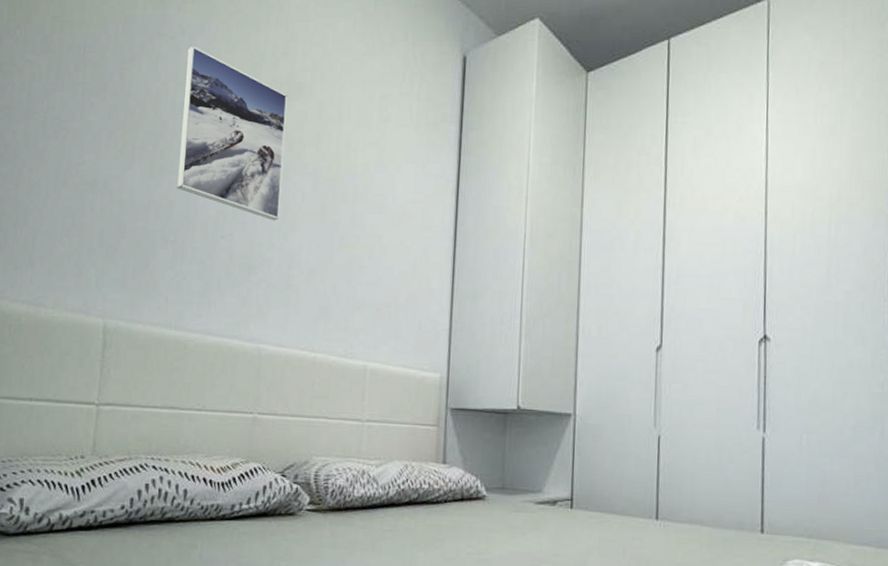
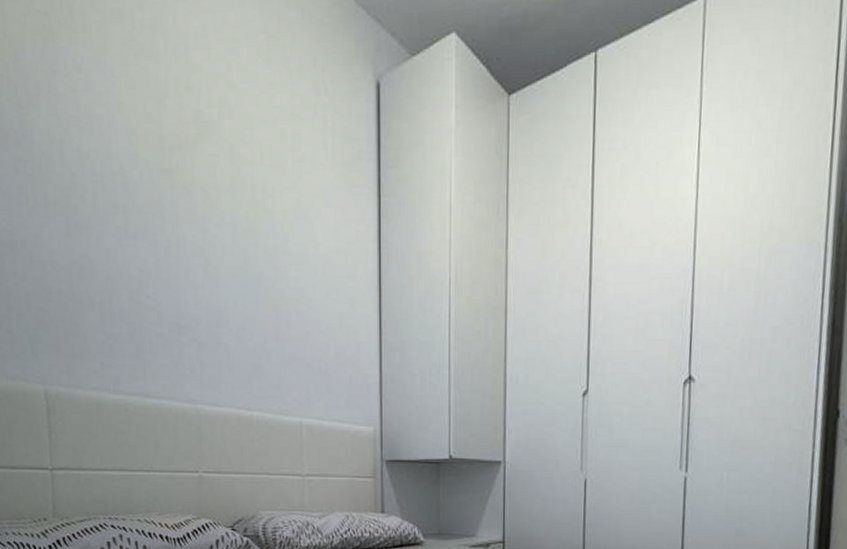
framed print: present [177,45,287,221] -> none [85,83,203,277]

